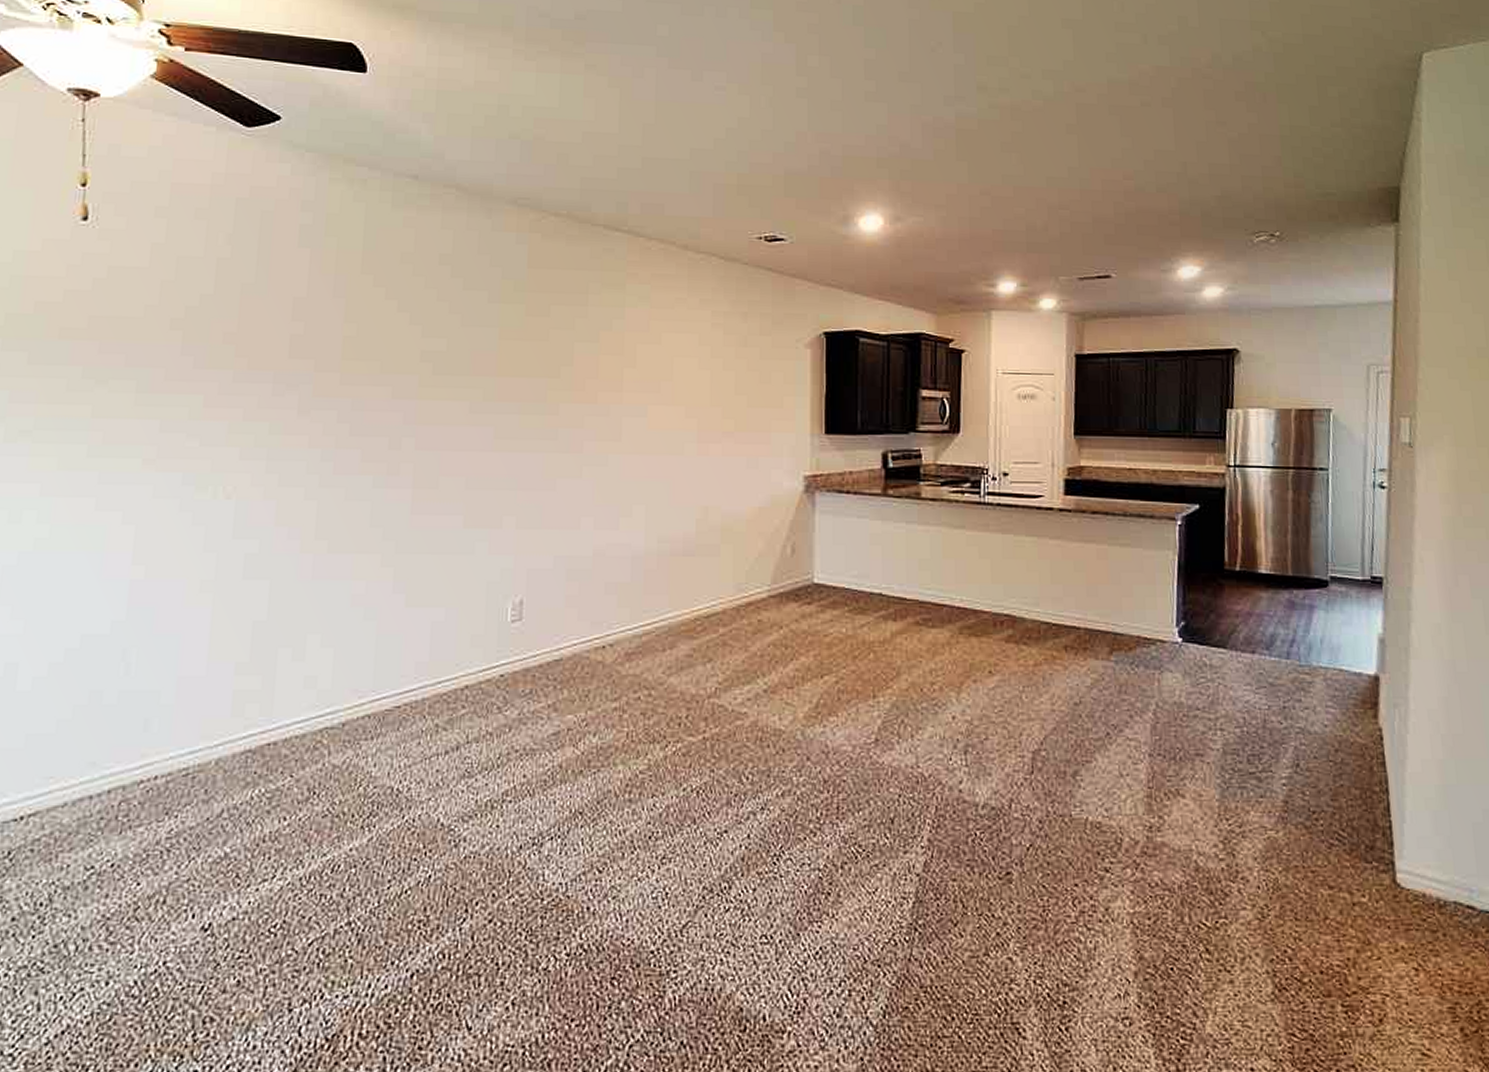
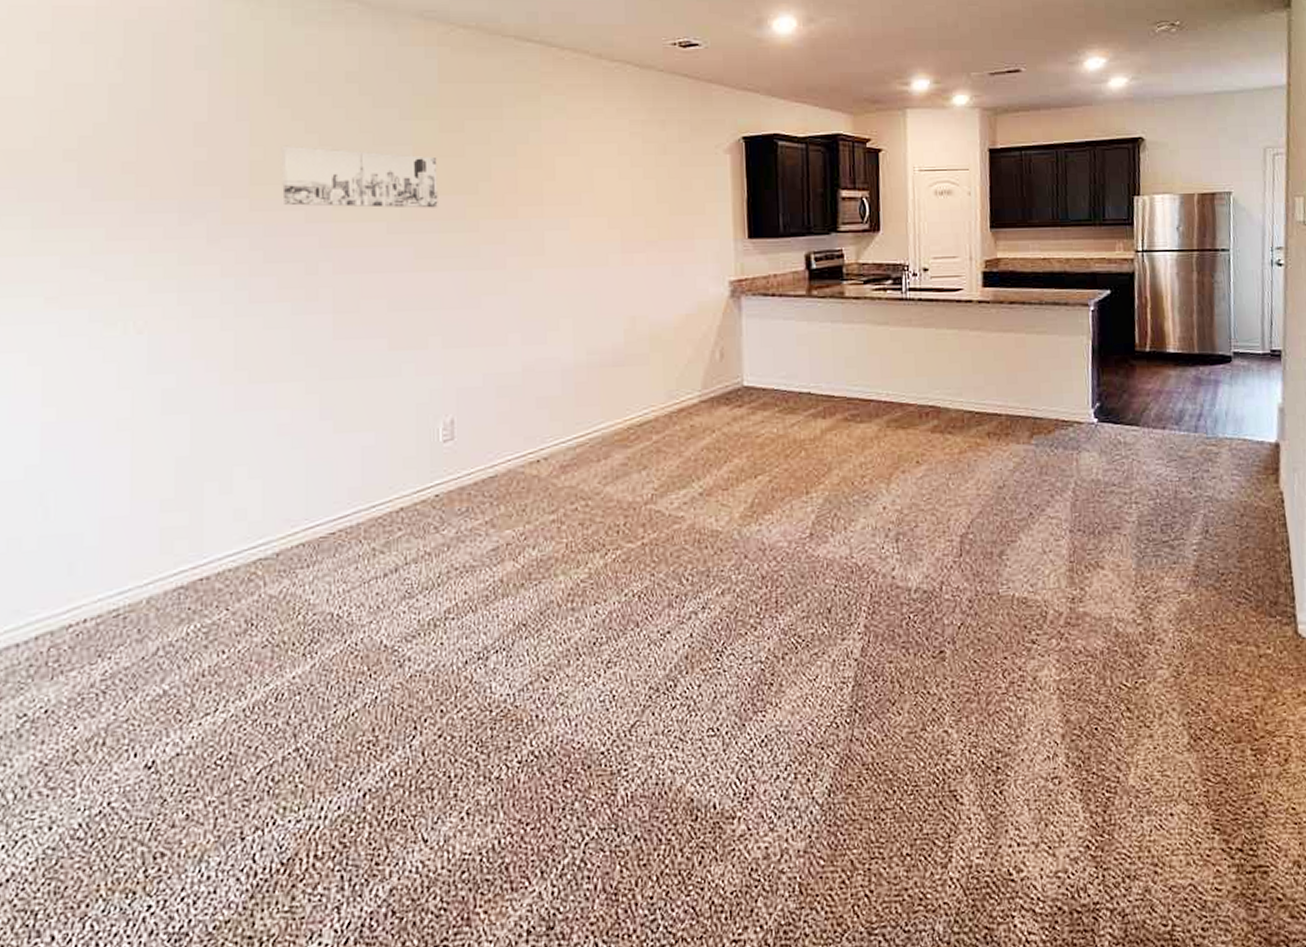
wall art: none [372,323,522,390] -> present [281,145,438,209]

